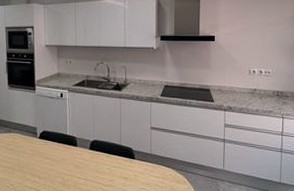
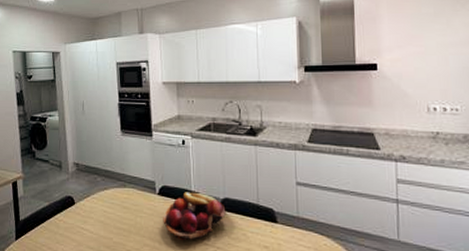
fruit basket: none [42,135,95,176] -> present [163,192,226,241]

